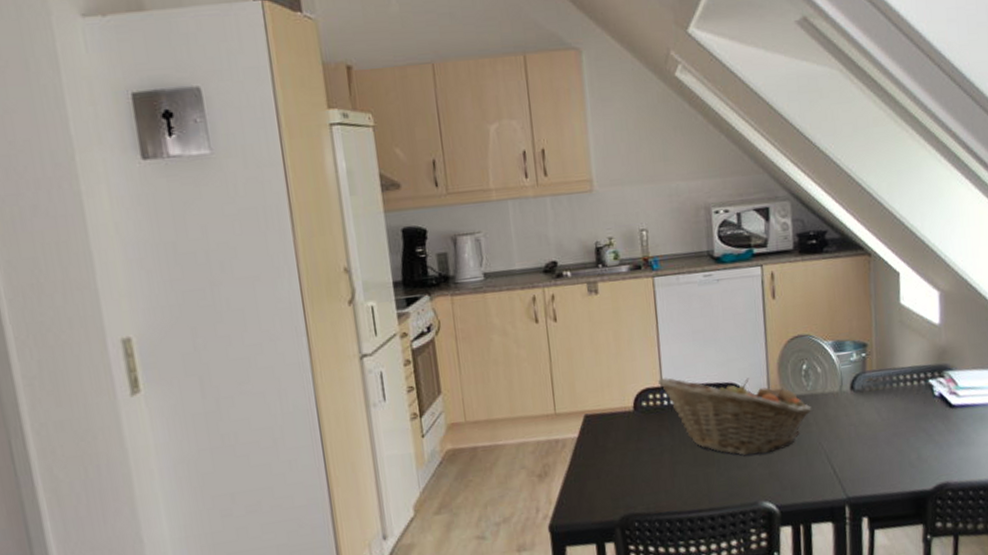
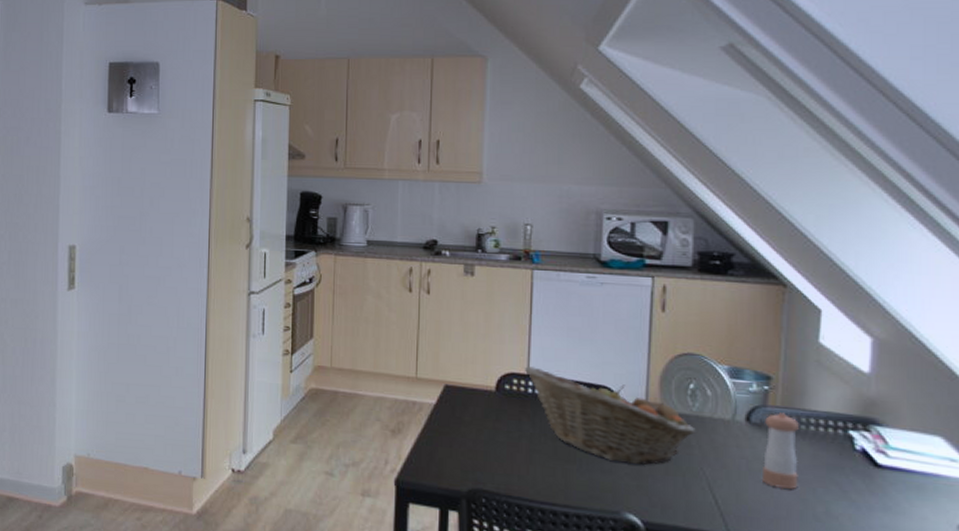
pepper shaker: none [865,375,896,446] -> present [763,413,799,490]

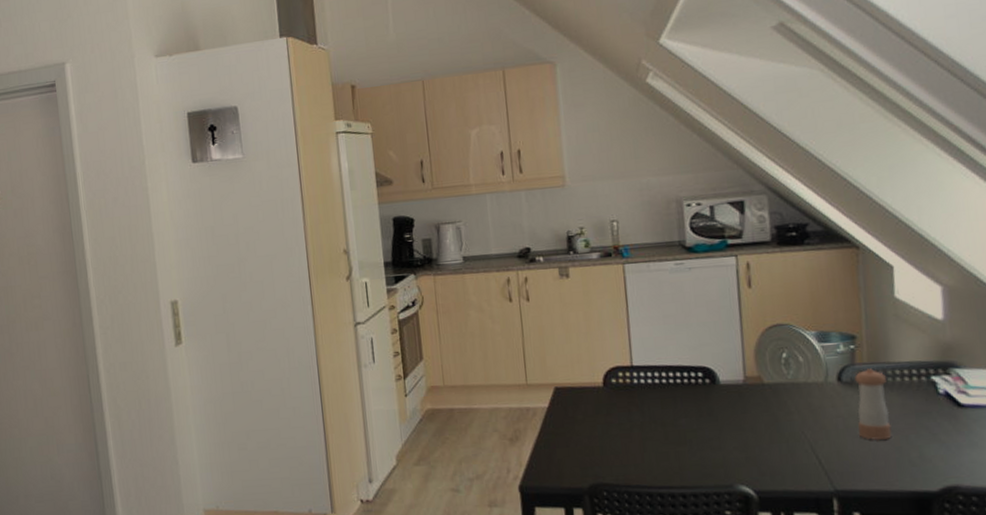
fruit basket: present [524,366,695,466] -> none [627,358,793,439]

